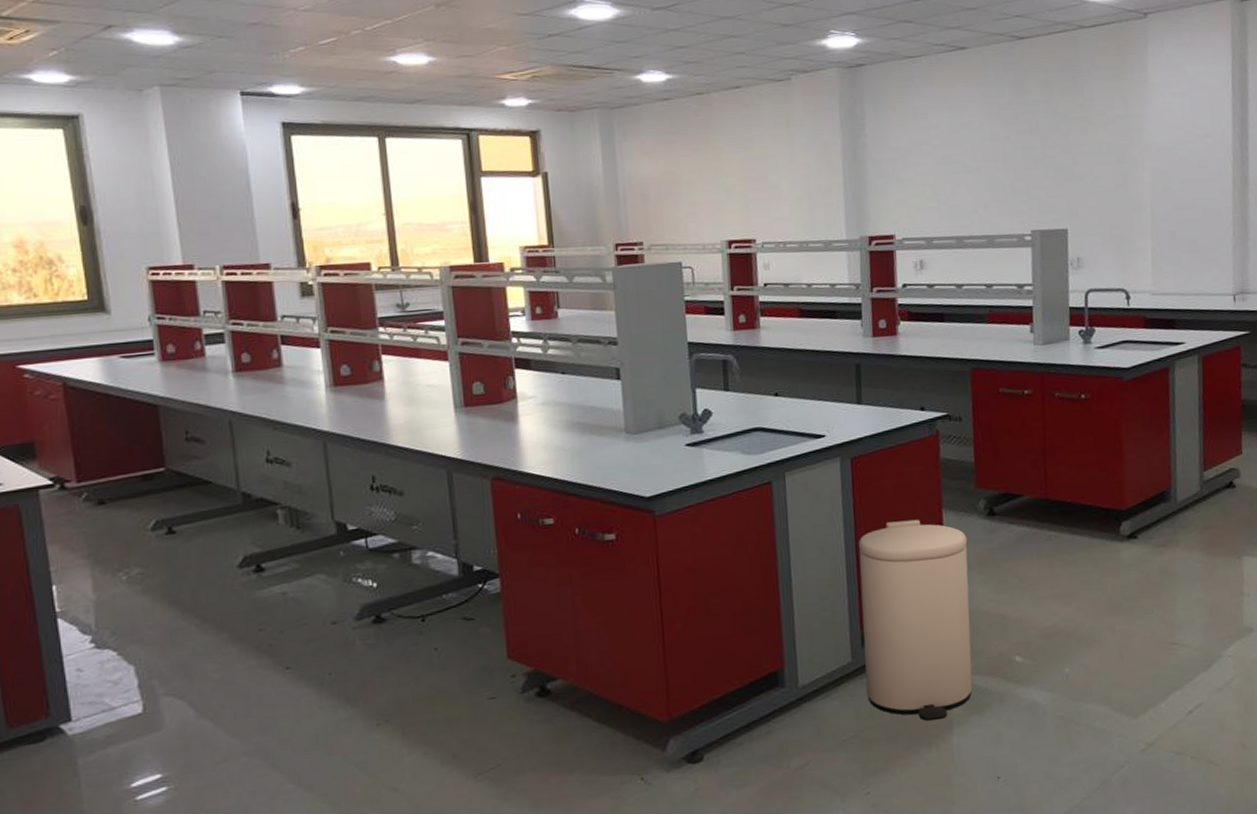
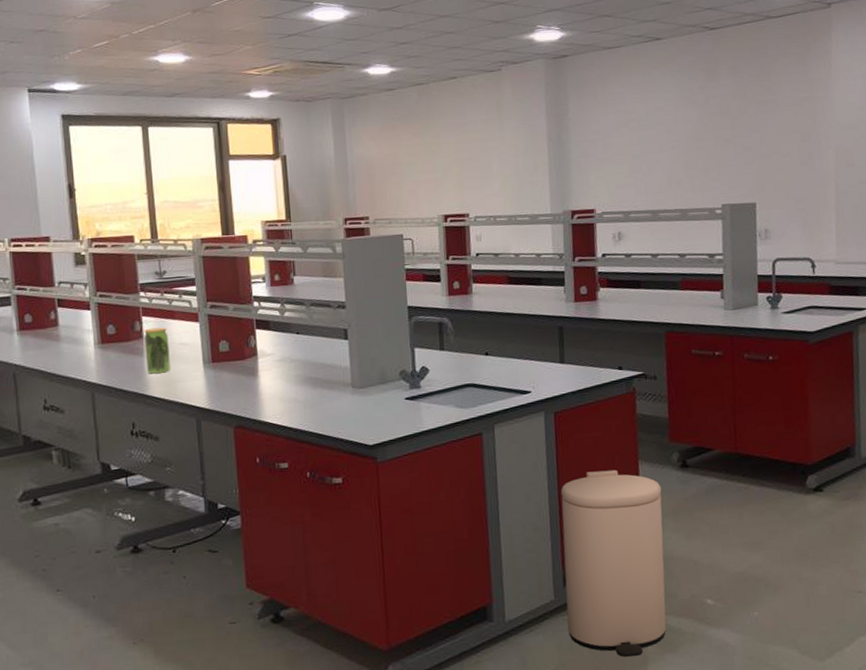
jar: none [384,367,417,421] -> present [144,327,171,374]

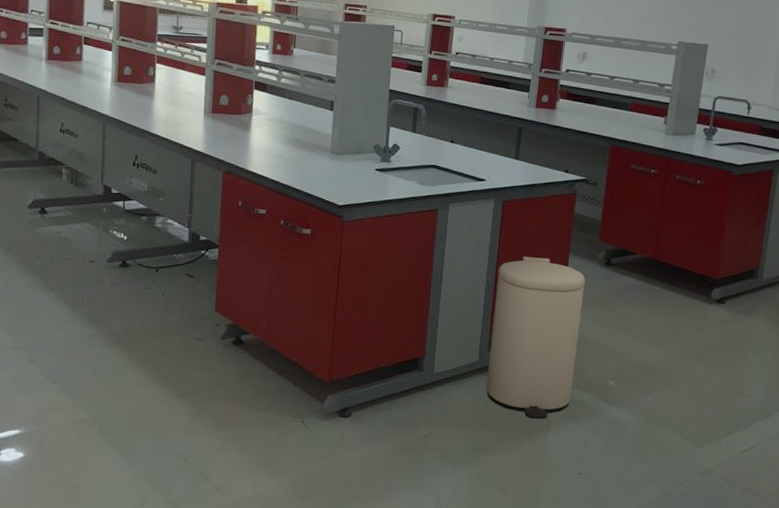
jar: present [144,327,171,374] -> none [154,75,177,116]

